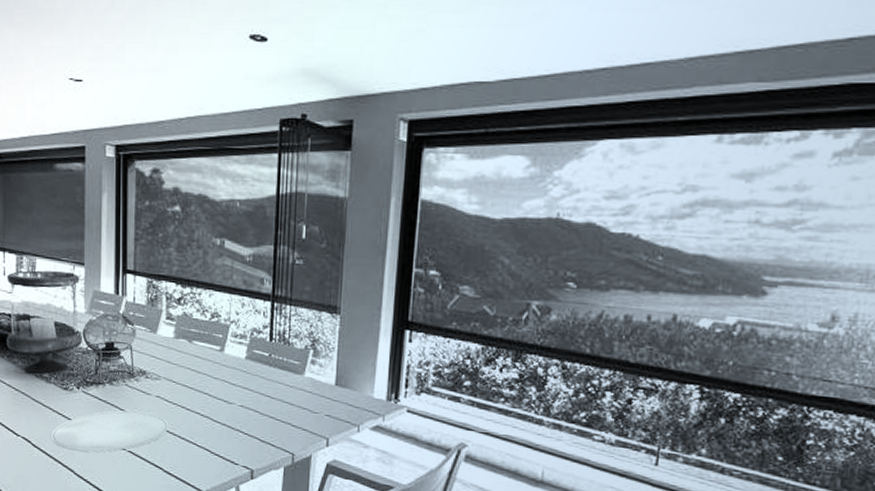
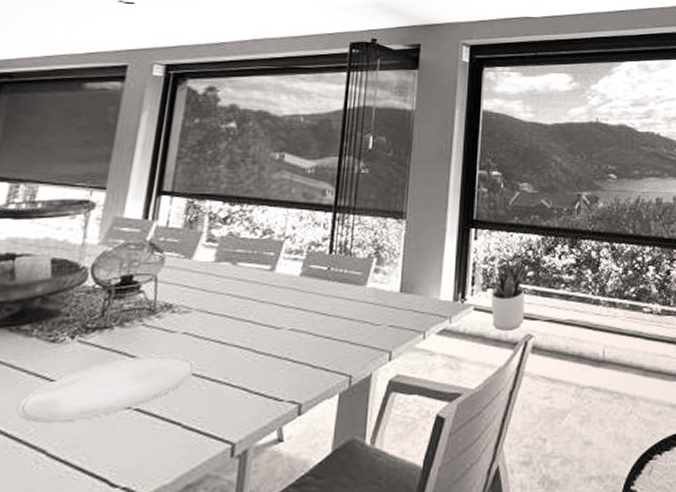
planter: none [424,365,461,437] -> present [491,257,525,331]

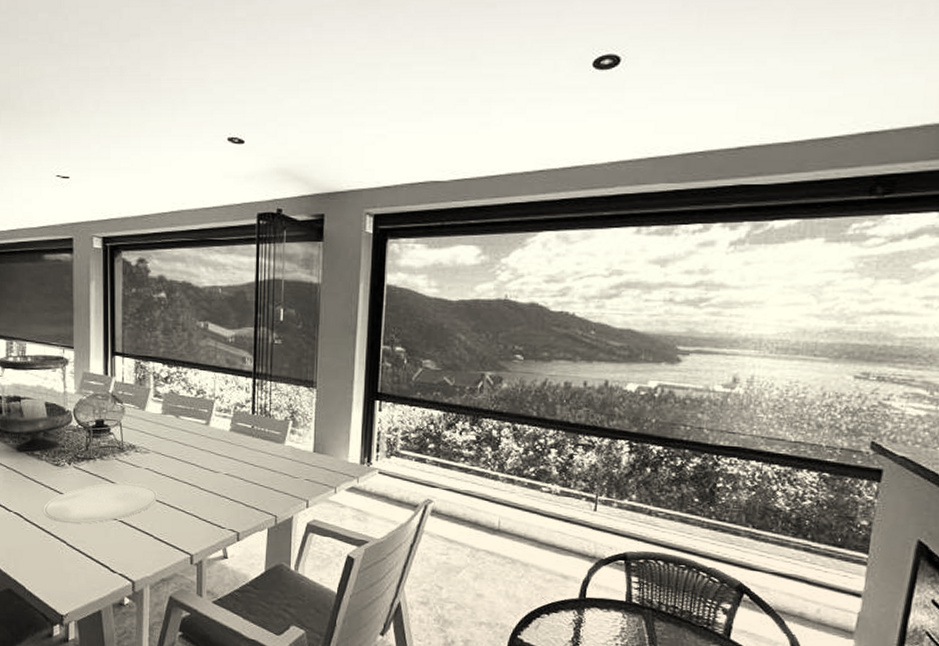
planter: present [491,257,525,331] -> none [394,430,426,494]

